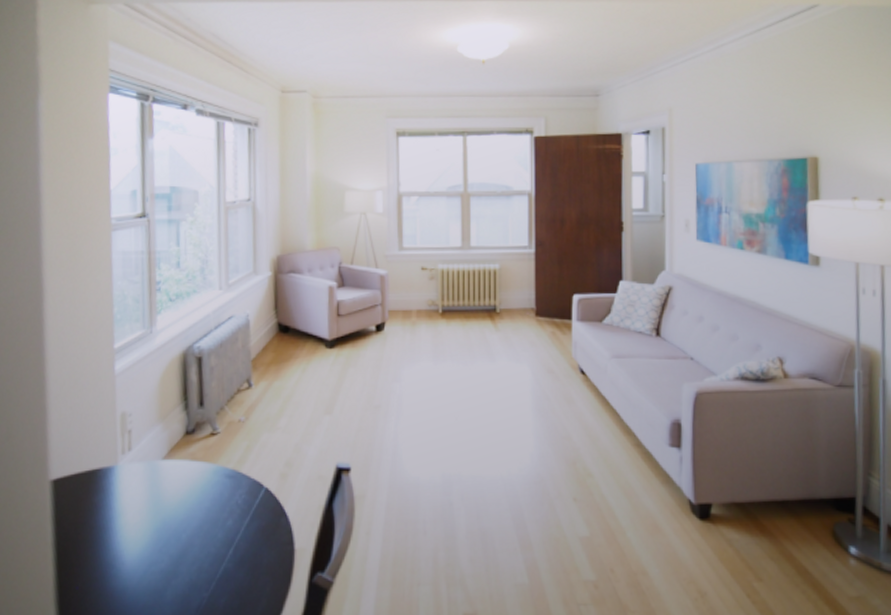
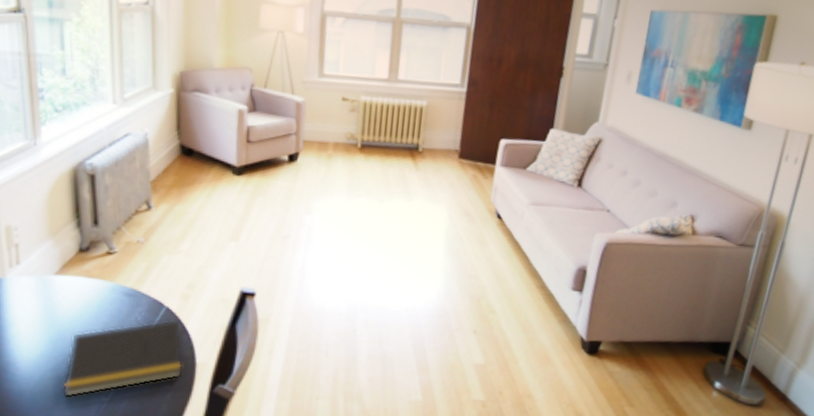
notepad: none [165,501,282,595] -> present [63,319,184,398]

